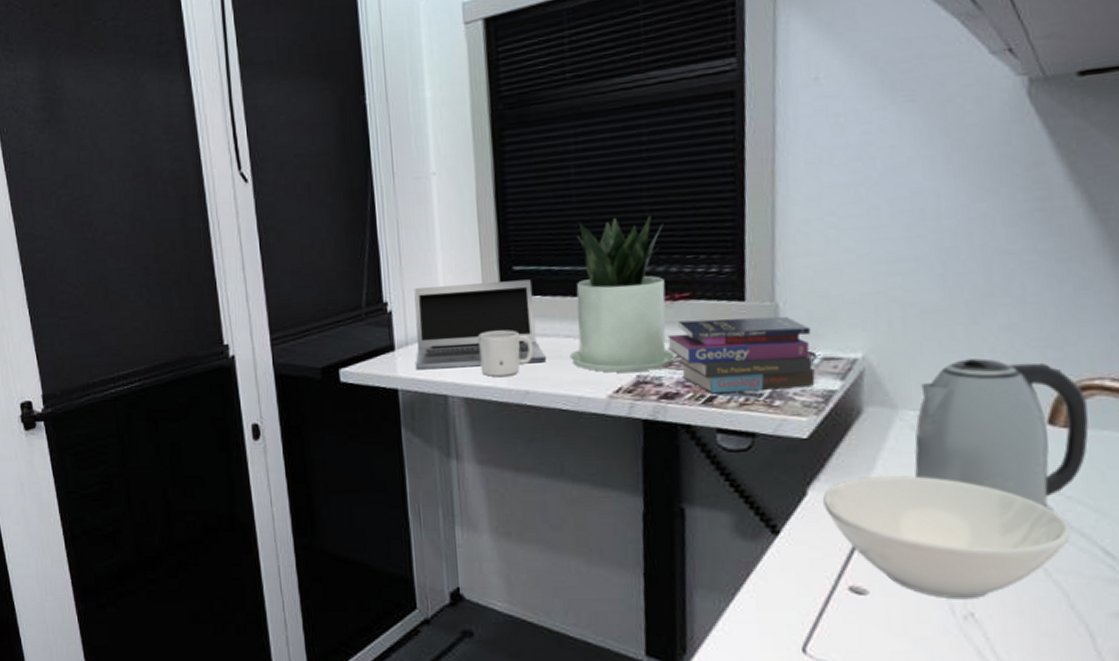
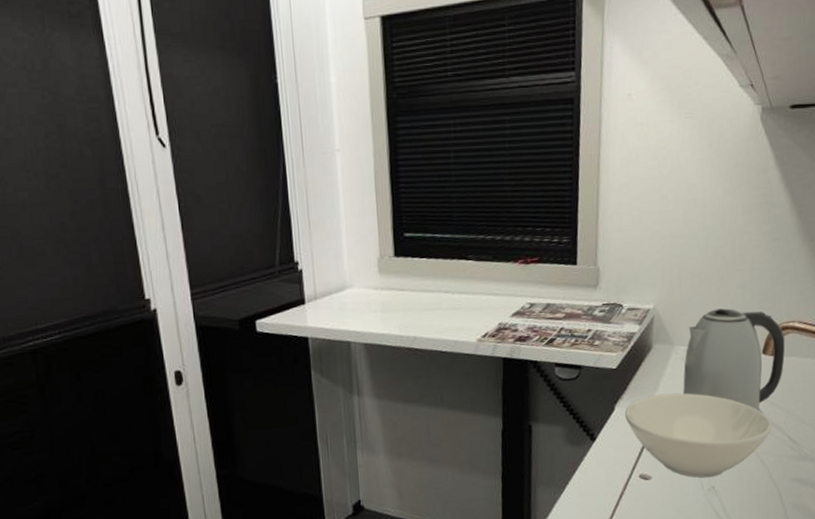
laptop: present [414,279,546,369] -> none [321,244,430,320]
mug: present [478,330,534,377] -> none [376,286,421,325]
planter: present [570,215,676,373] -> none [449,195,527,321]
books: present [667,316,815,394] -> none [521,277,622,337]

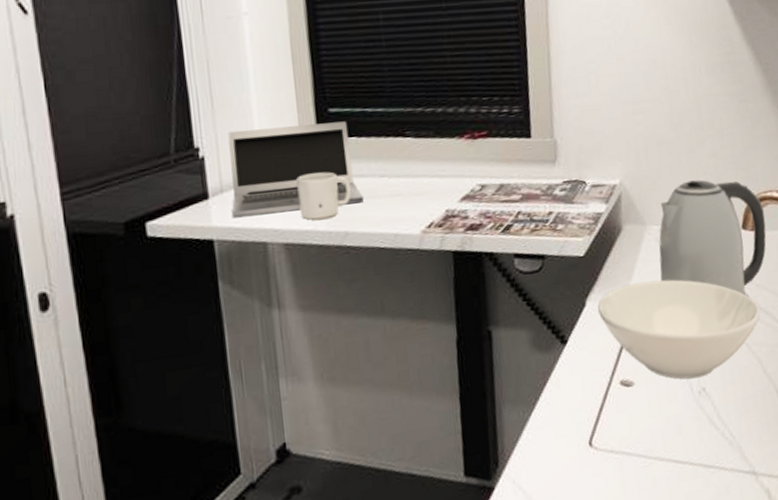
laptop: none [321,244,430,320] -> present [228,121,364,217]
mug: none [376,286,421,325] -> present [296,172,352,220]

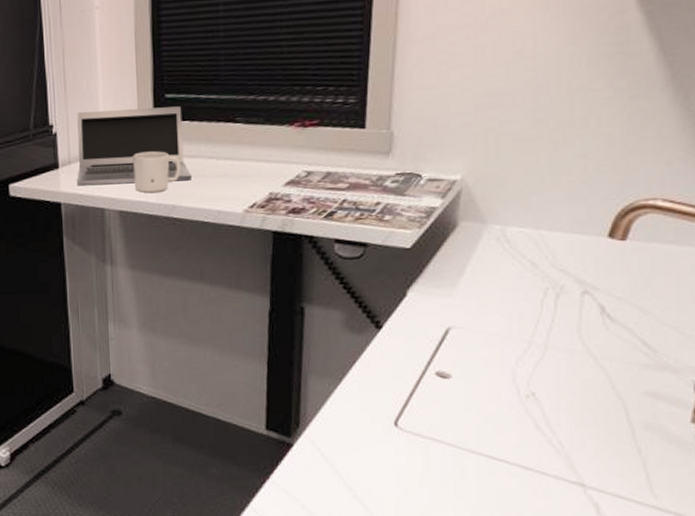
bowl: present [598,280,761,380] -> none [420,280,619,382]
kettle: present [658,179,766,295] -> none [497,181,642,307]

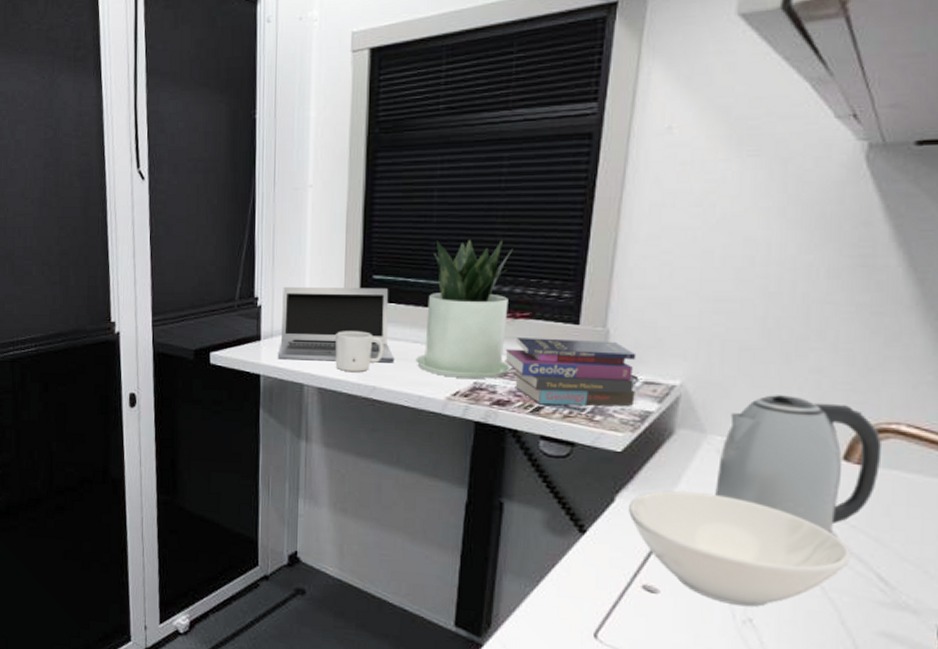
planter: none [212,50,303,190] -> present [416,240,513,379]
books: none [297,142,420,210] -> present [505,337,637,406]
bowl: none [420,280,619,382] -> present [629,491,852,607]
kettle: none [497,181,642,307] -> present [715,395,883,534]

